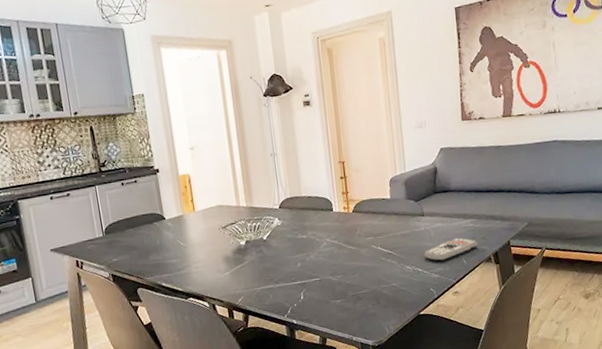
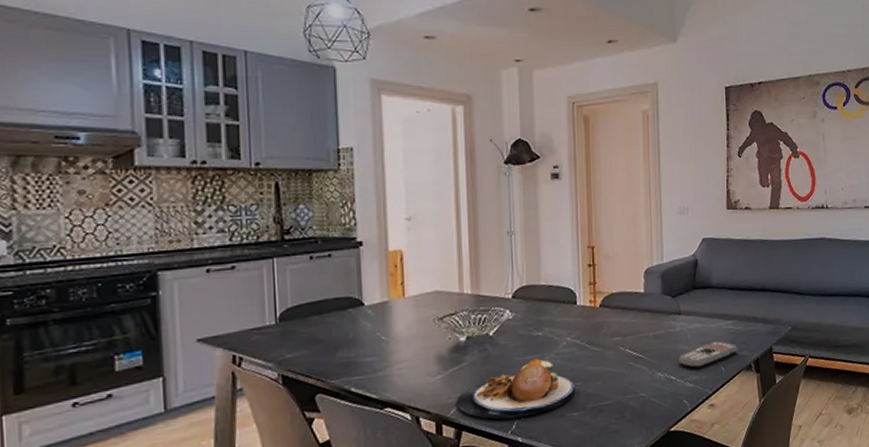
plate: none [242,257,337,306] -> present [456,359,576,419]

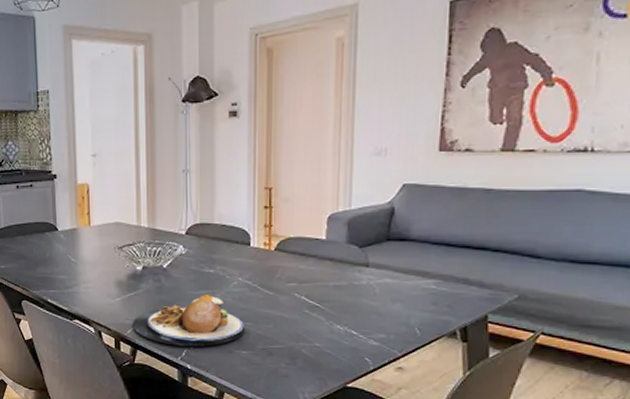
remote control: present [678,341,738,369] -> none [362,300,440,327]

